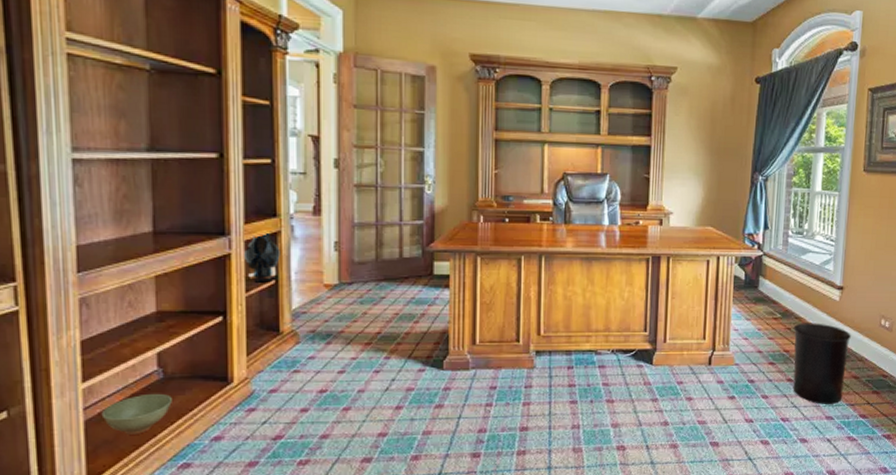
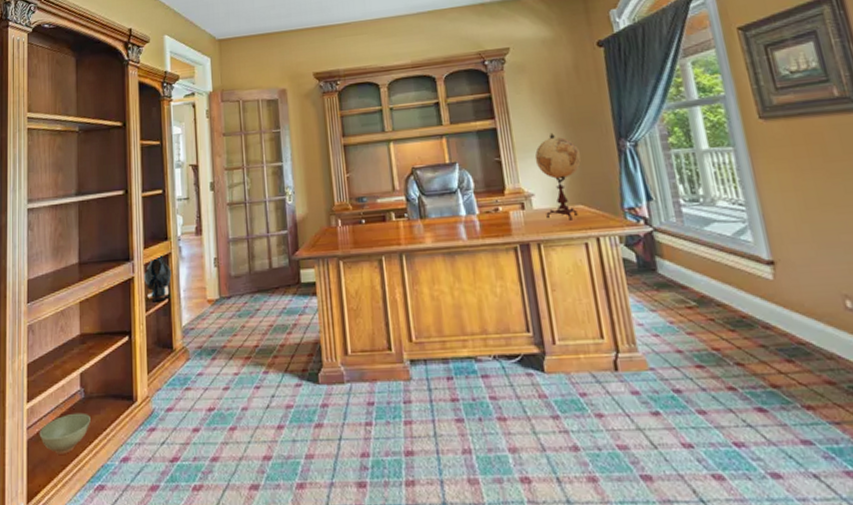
globe: none [680,157,720,239] -> present [534,132,582,220]
waste bin: present [793,323,851,404] -> none [718,310,819,422]

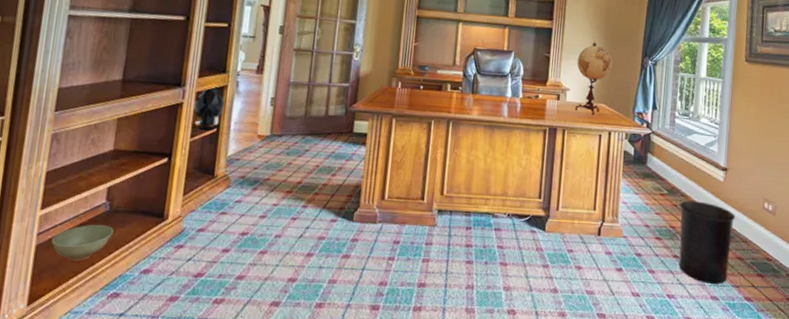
waste bin: none [718,310,819,422] -> present [679,200,735,284]

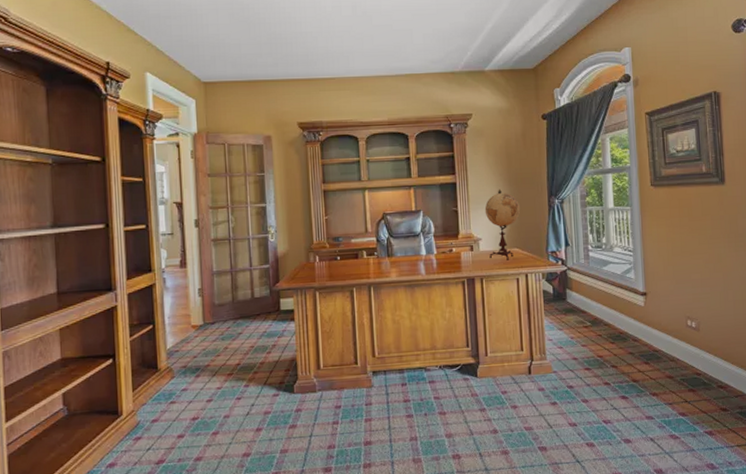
bowl: present [51,224,113,262] -> none [20,428,75,465]
vase: present [194,85,225,130] -> none [127,284,156,328]
waste bin: present [679,200,735,284] -> none [604,328,660,405]

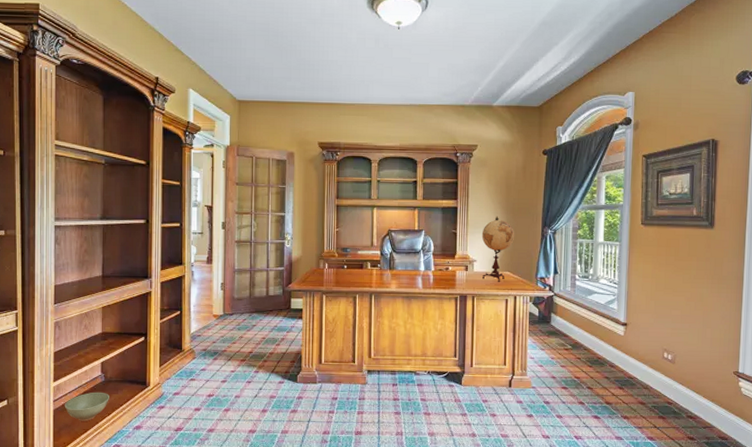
bowl: none [20,428,75,465] -> present [64,392,109,421]

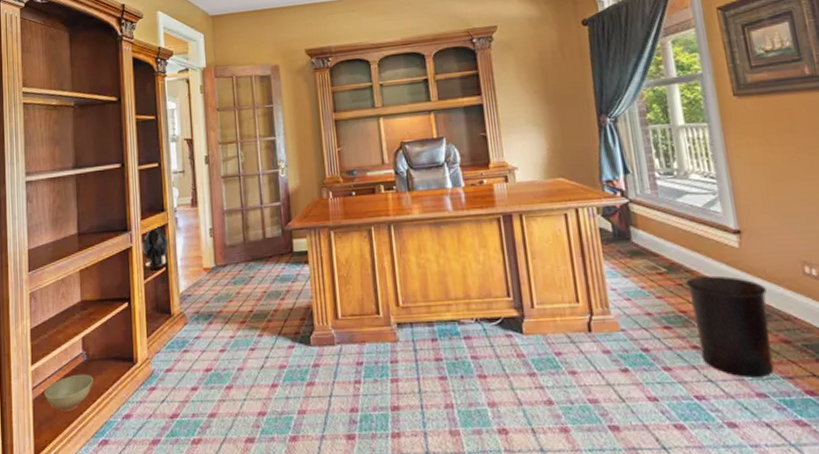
vase: none [160,275,184,313] -> present [142,224,169,271]
globe: present [481,216,515,282] -> none [519,108,564,193]
waste bin: none [583,353,636,426] -> present [686,275,774,377]

